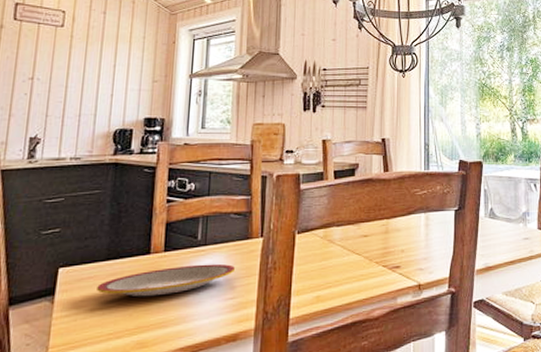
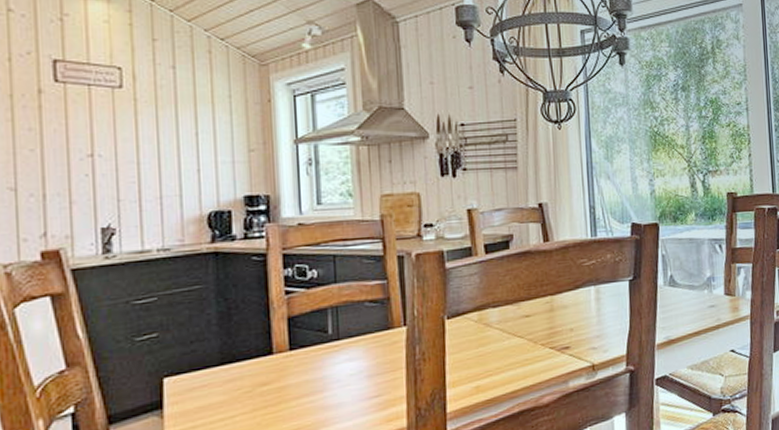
plate: present [97,263,236,297] -> none [213,359,378,404]

